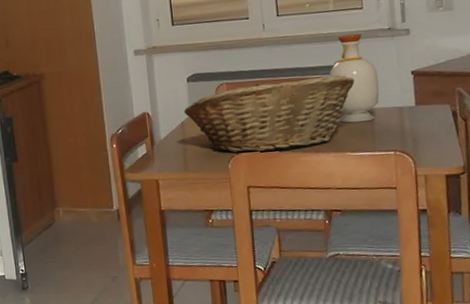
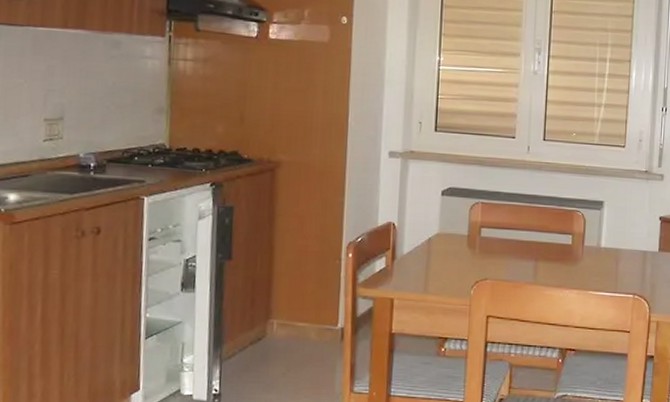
fruit basket: present [184,75,355,153] -> none [433,208,607,282]
bottle: present [329,33,380,123] -> none [584,170,630,262]

